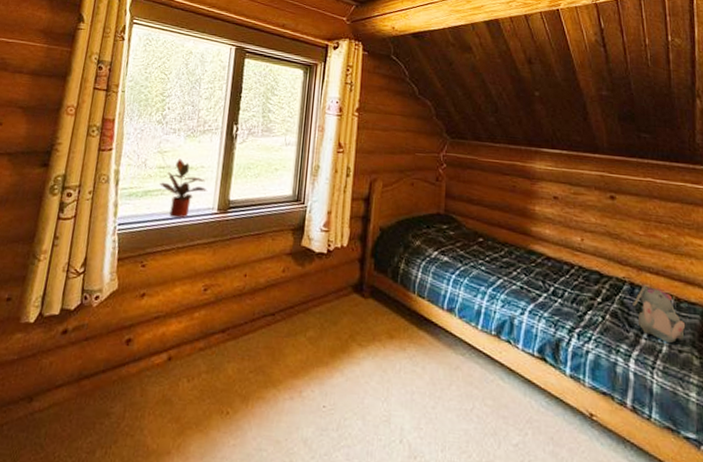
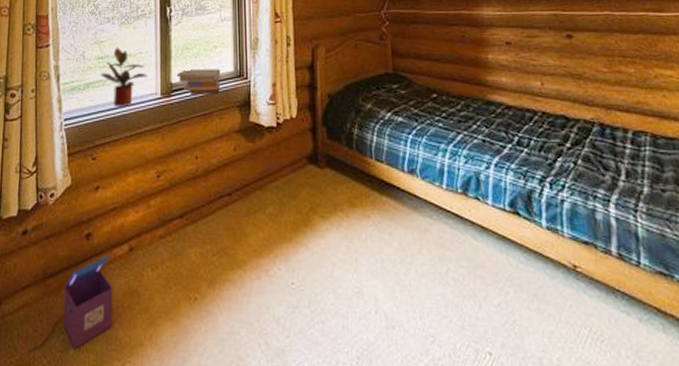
toy box: none [54,361,148,452] -> present [28,254,113,352]
books: none [235,188,279,216] -> present [176,69,221,96]
stuffed animal: present [632,285,686,344] -> none [605,124,666,184]

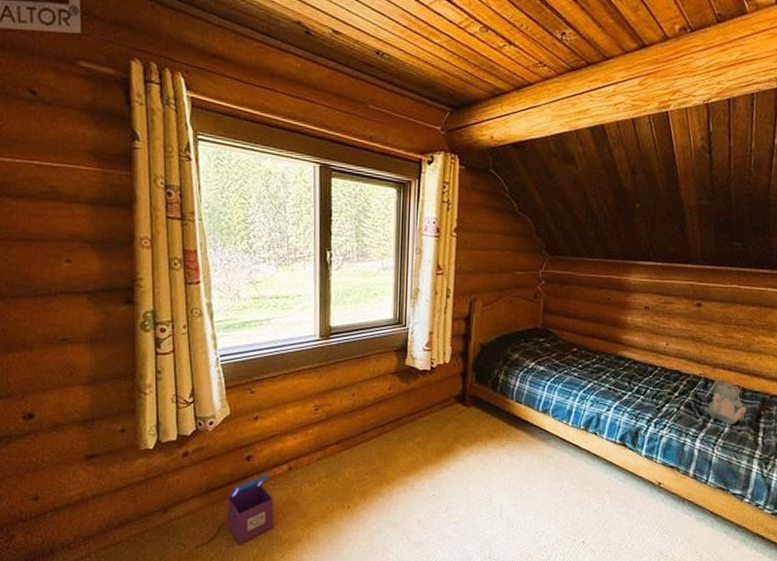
potted plant: present [100,47,149,108] -> none [256,288,307,347]
books: present [176,69,221,96] -> none [335,314,380,339]
stuffed animal: none [605,124,666,184] -> present [704,379,747,425]

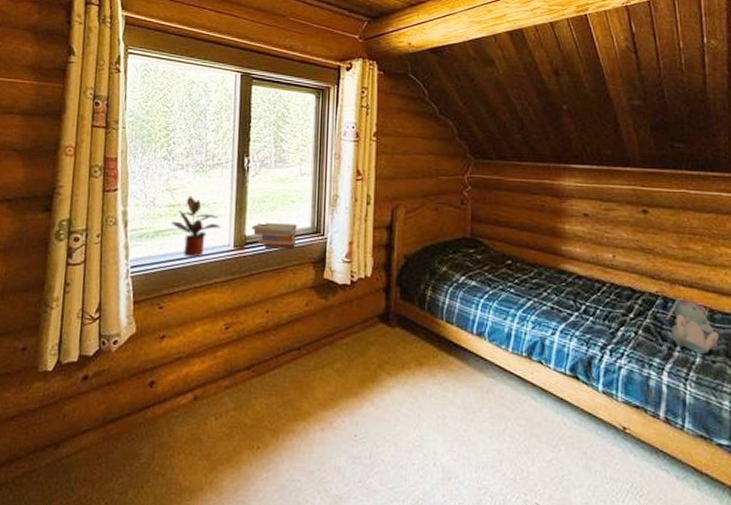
toy box: present [196,473,274,547] -> none [86,402,176,493]
potted plant: none [256,288,307,347] -> present [171,195,222,258]
books: none [335,314,380,339] -> present [251,223,297,250]

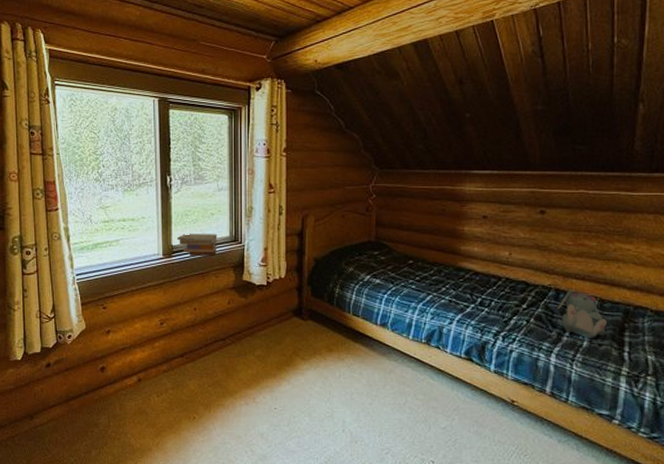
potted plant: present [171,195,222,258] -> none [107,212,151,266]

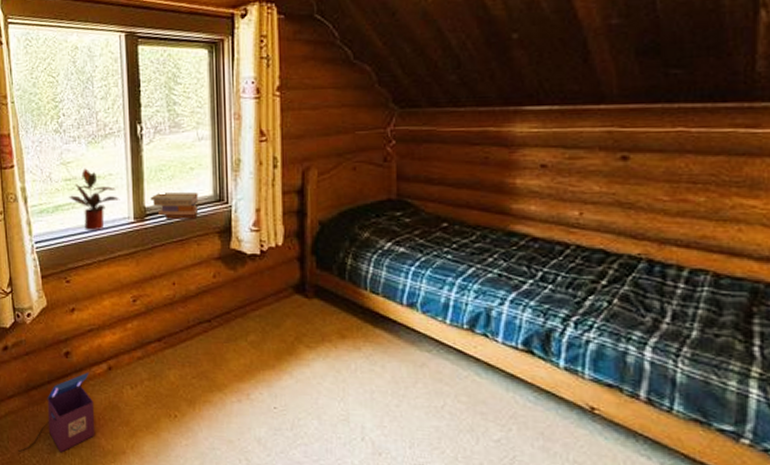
toy box: none [58,384,126,453] -> present [18,372,95,453]
potted plant: none [107,212,151,266] -> present [69,168,120,232]
stuffed animal: present [557,290,608,339] -> none [651,261,727,328]

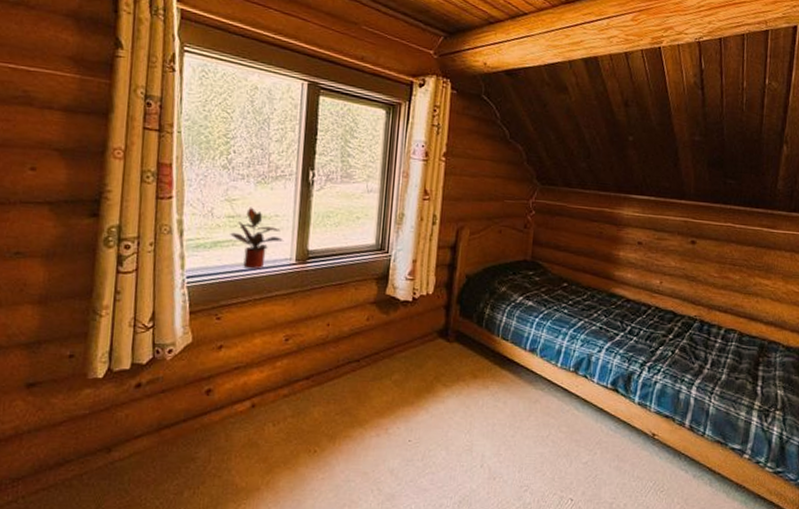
toy box: present [18,372,95,453] -> none [140,410,233,494]
books: present [150,193,199,220] -> none [314,238,362,265]

